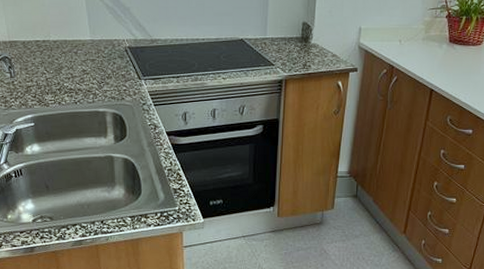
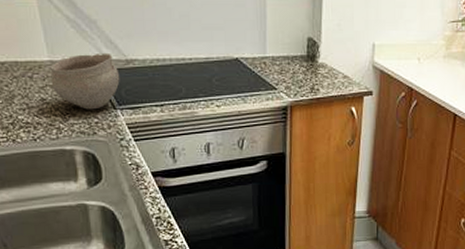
bowl: none [91,33,145,80] -> present [50,52,120,110]

